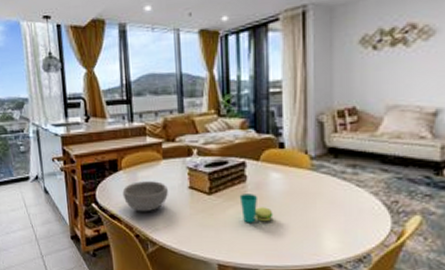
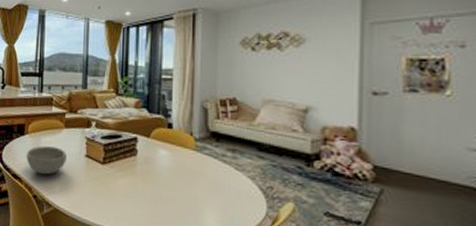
cup: present [239,194,273,223] -> none [130,166,160,195]

